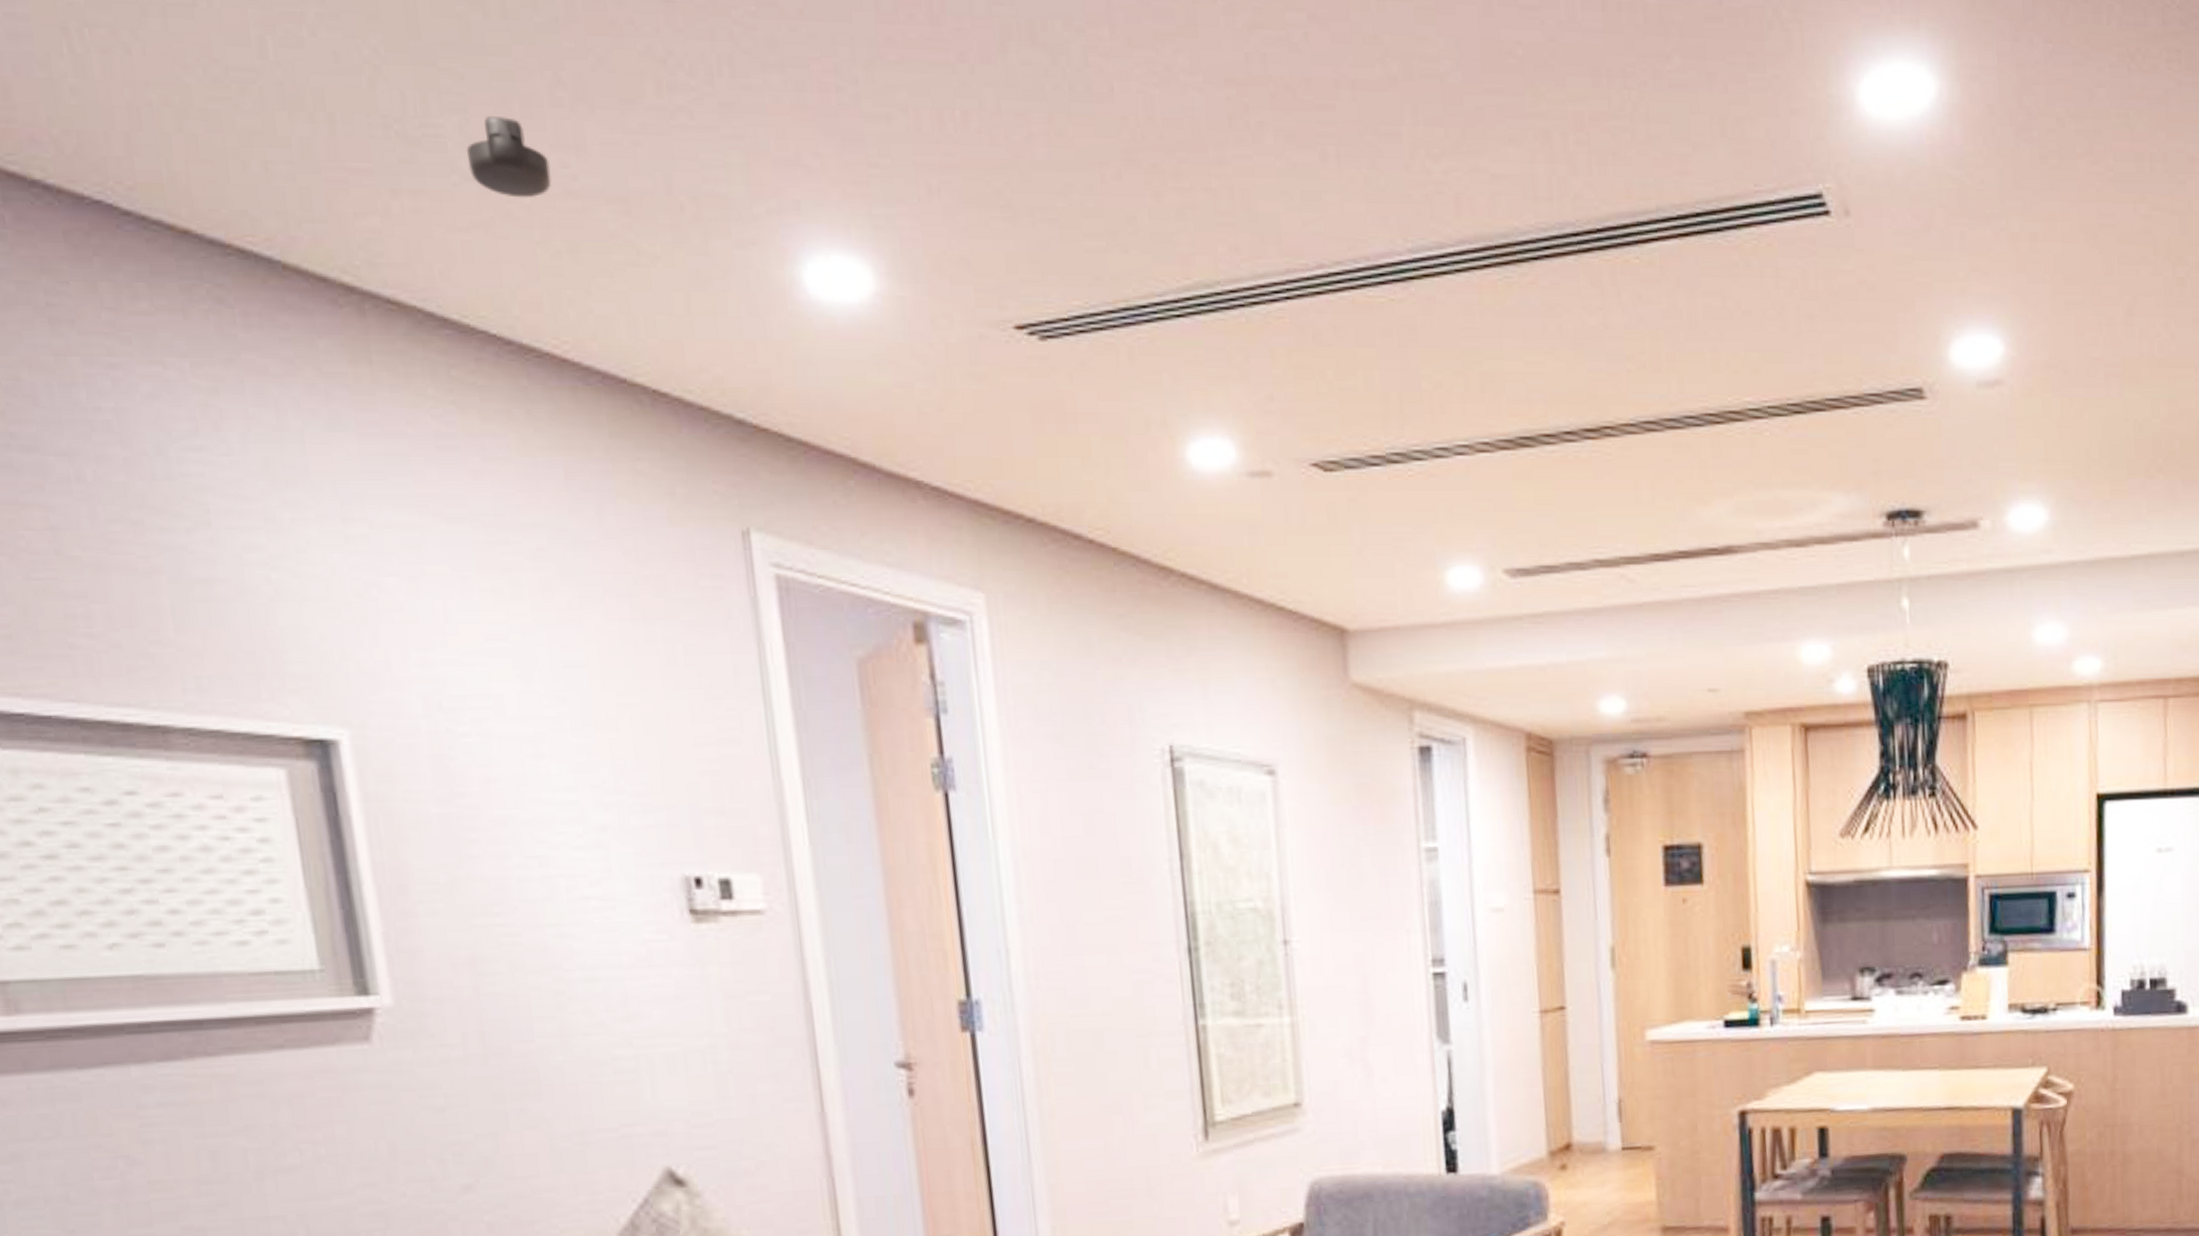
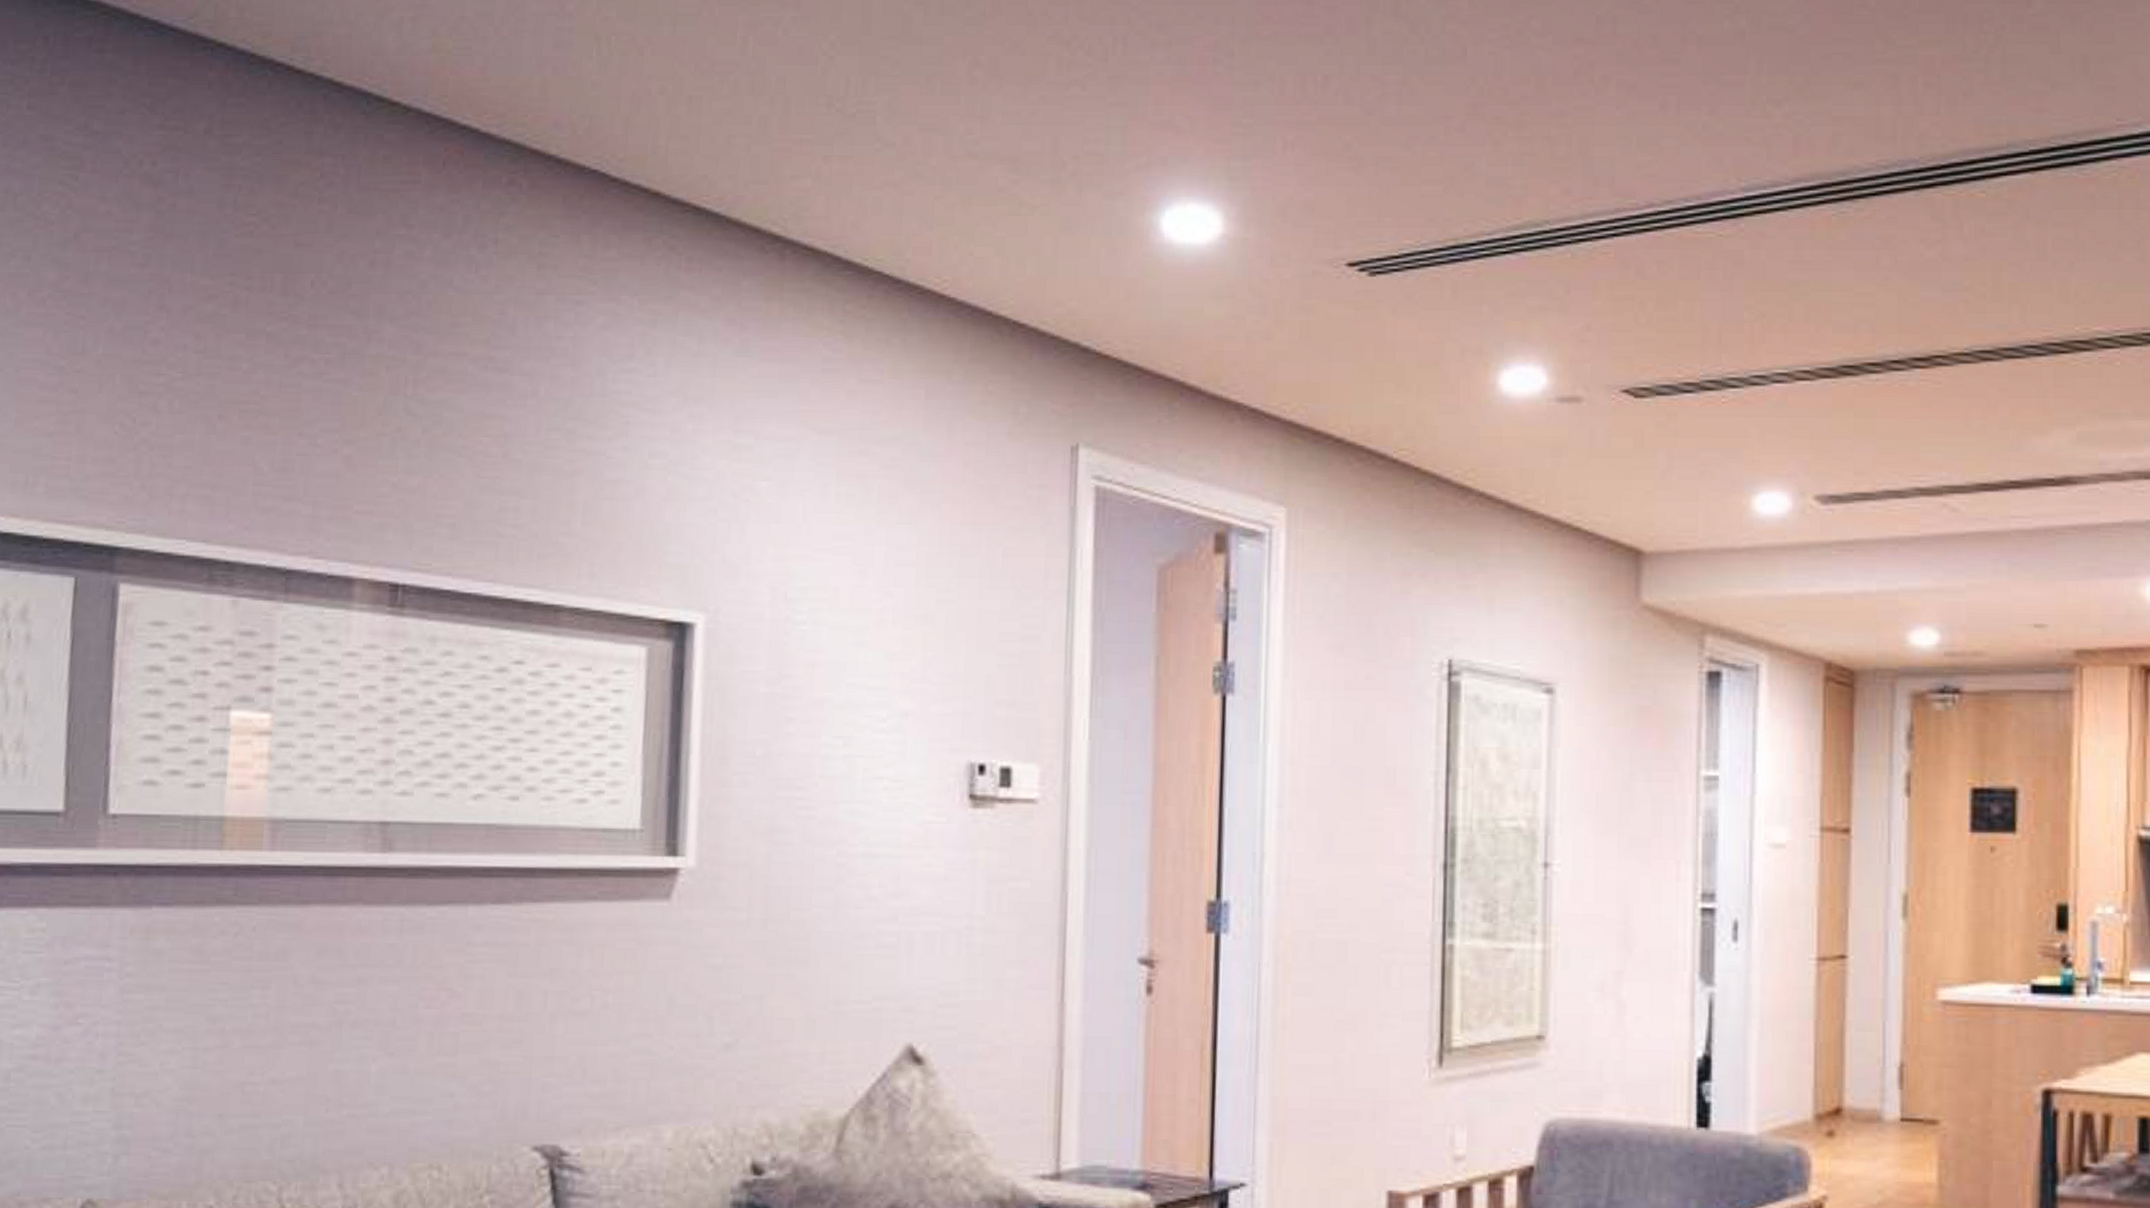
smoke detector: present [466,116,552,198] -> none [890,94,958,160]

